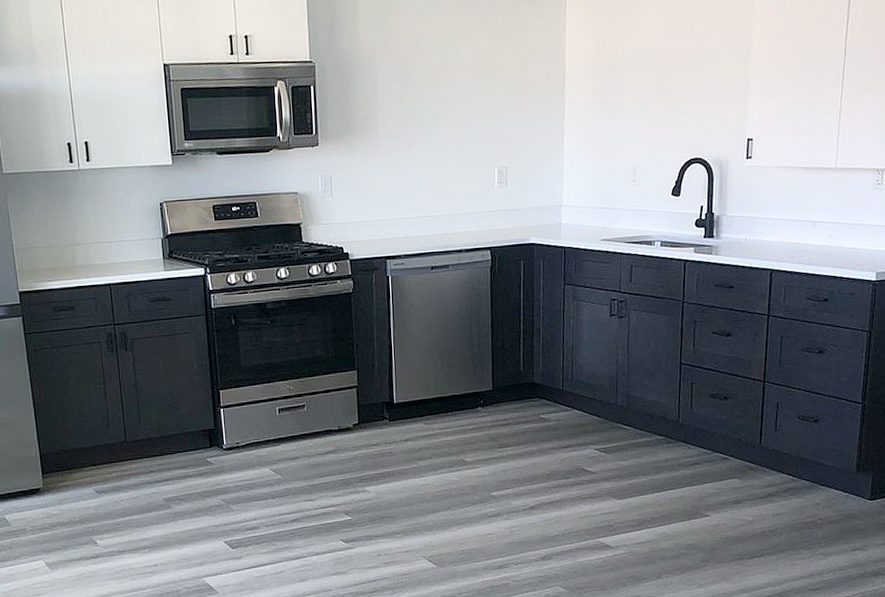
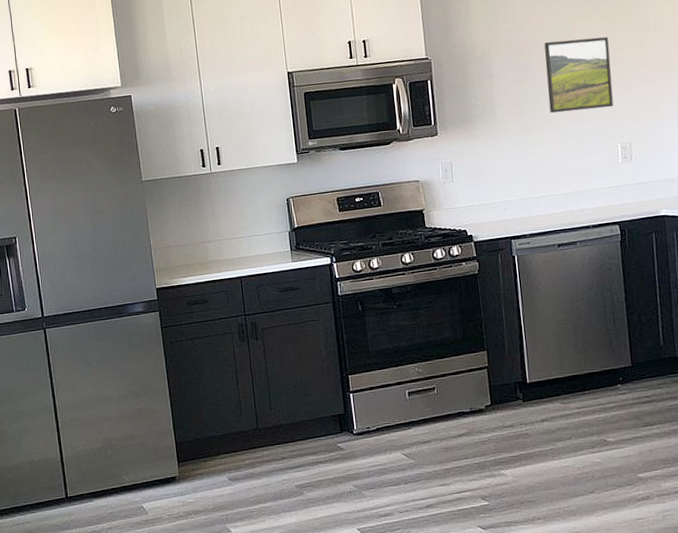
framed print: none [429,54,494,132] -> present [544,37,614,114]

